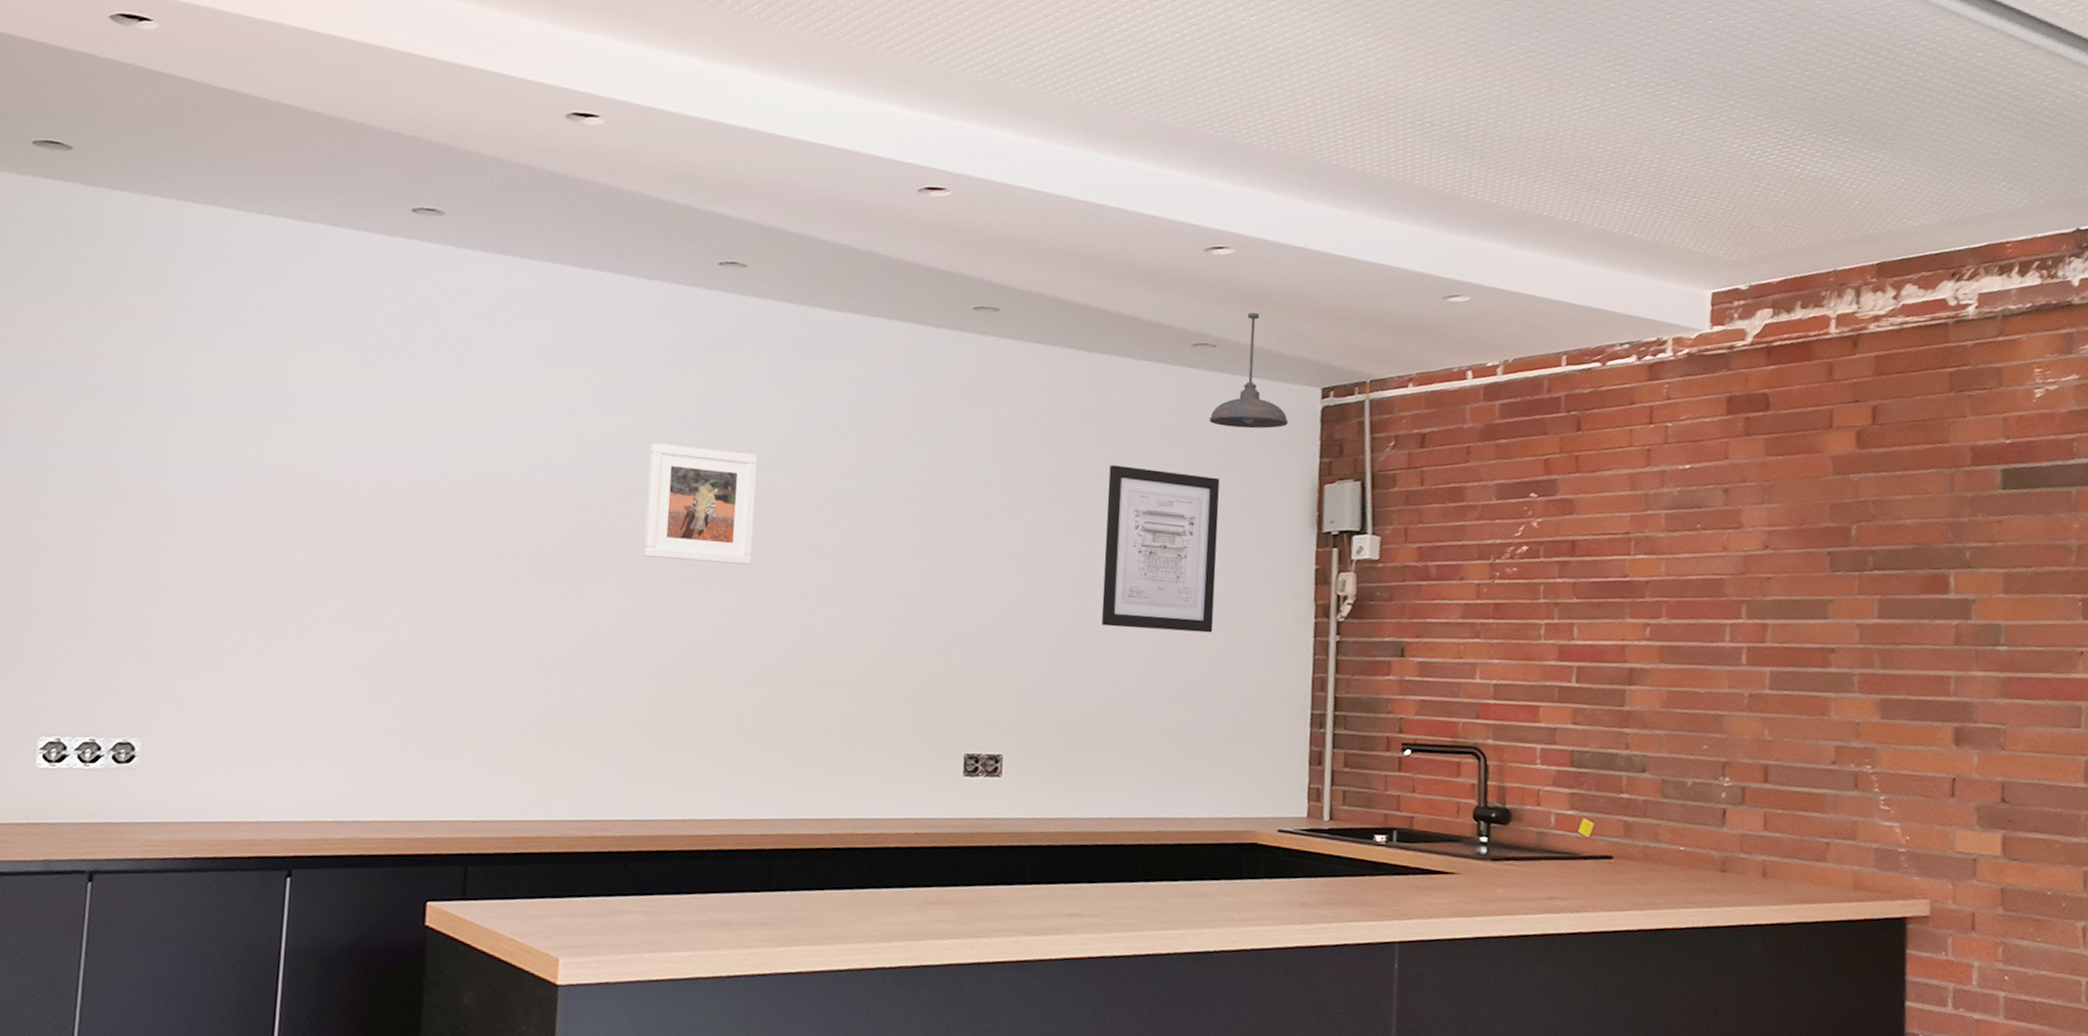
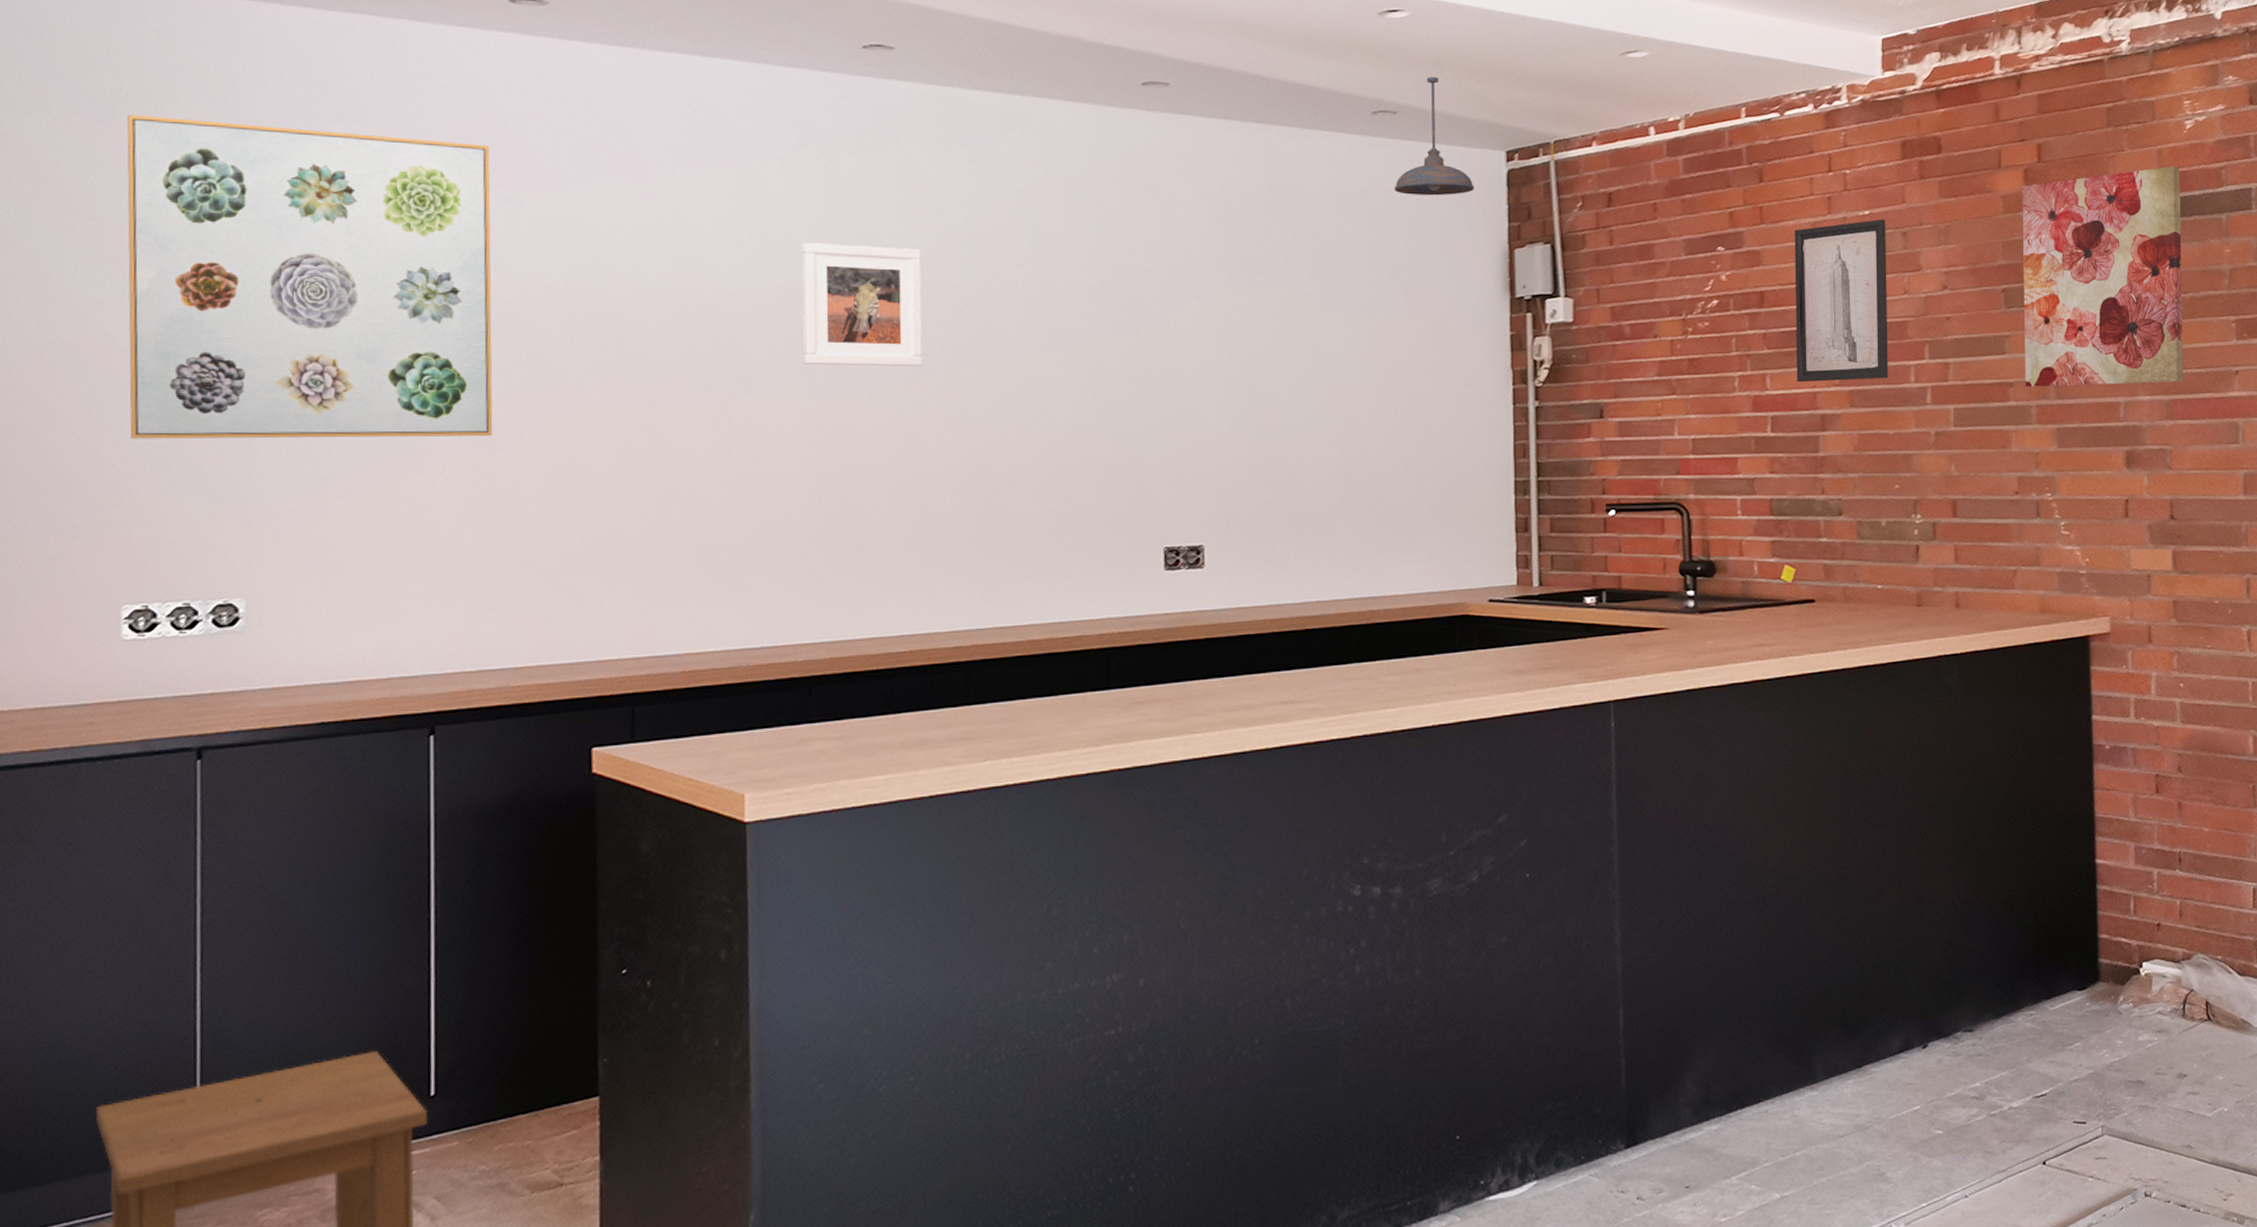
wall art: none [60,299,383,606] -> present [127,114,493,439]
wall art: present [1101,465,1220,633] -> none [1295,240,1411,407]
wall art: none [1605,474,1707,637] -> present [1794,219,1888,383]
wall art: none [1848,435,2027,660] -> present [2022,166,2183,387]

